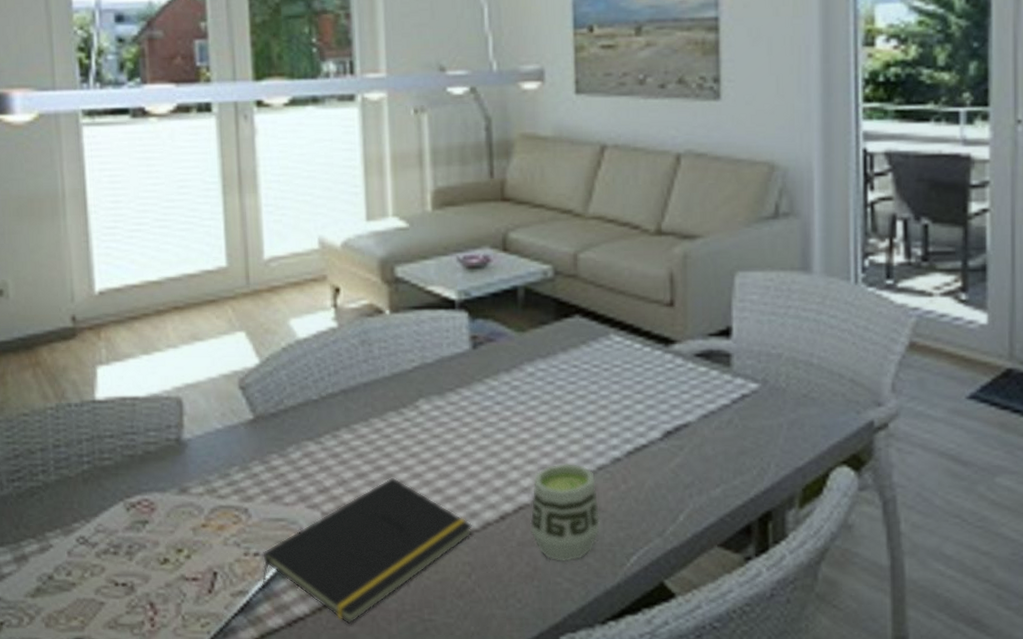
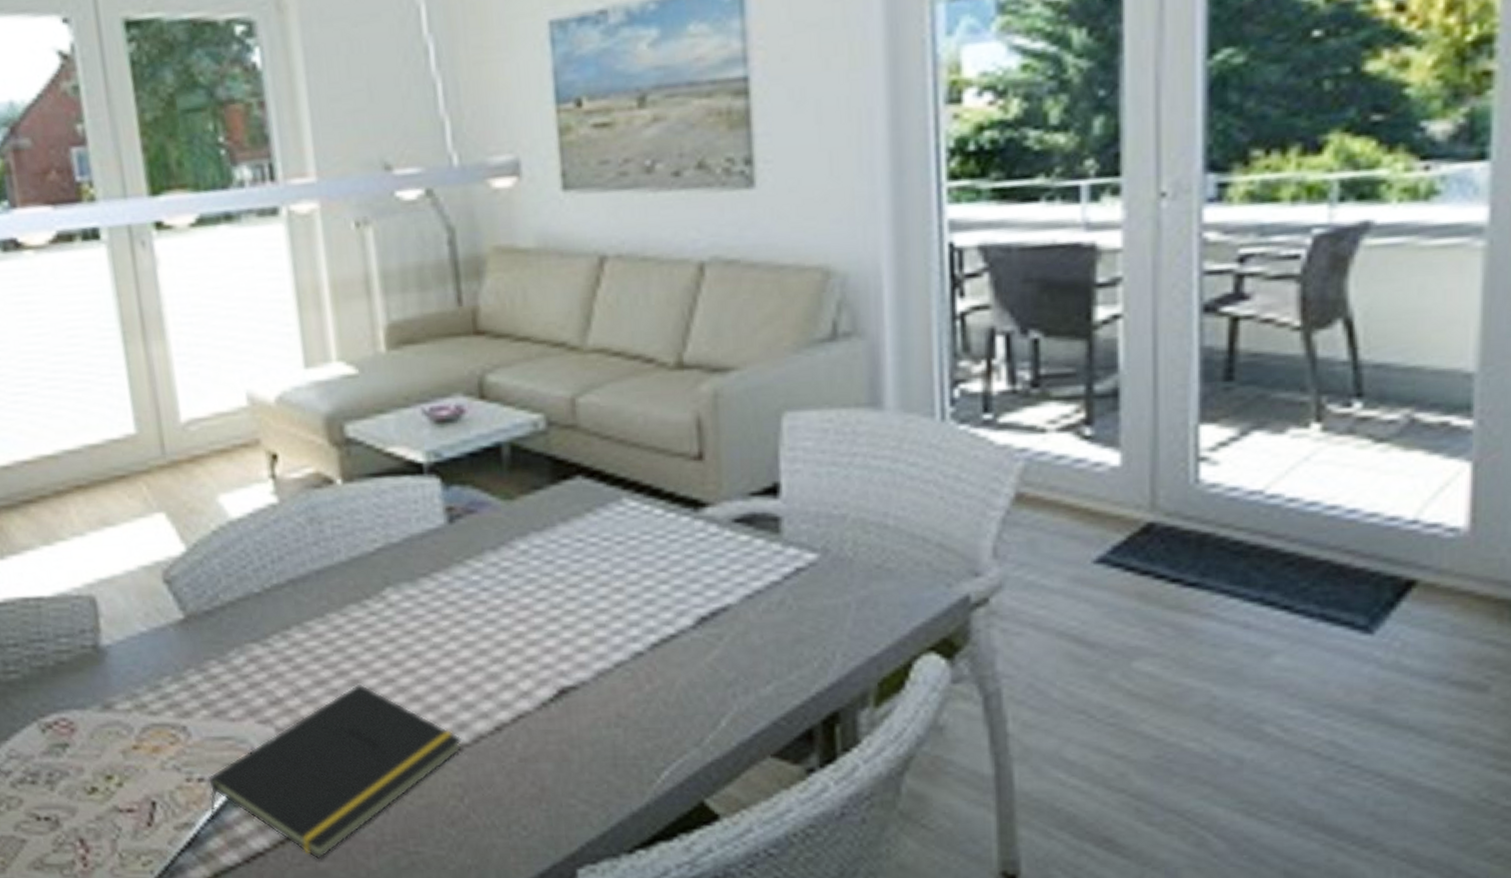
cup: present [530,463,601,562] -> none [533,659,622,780]

